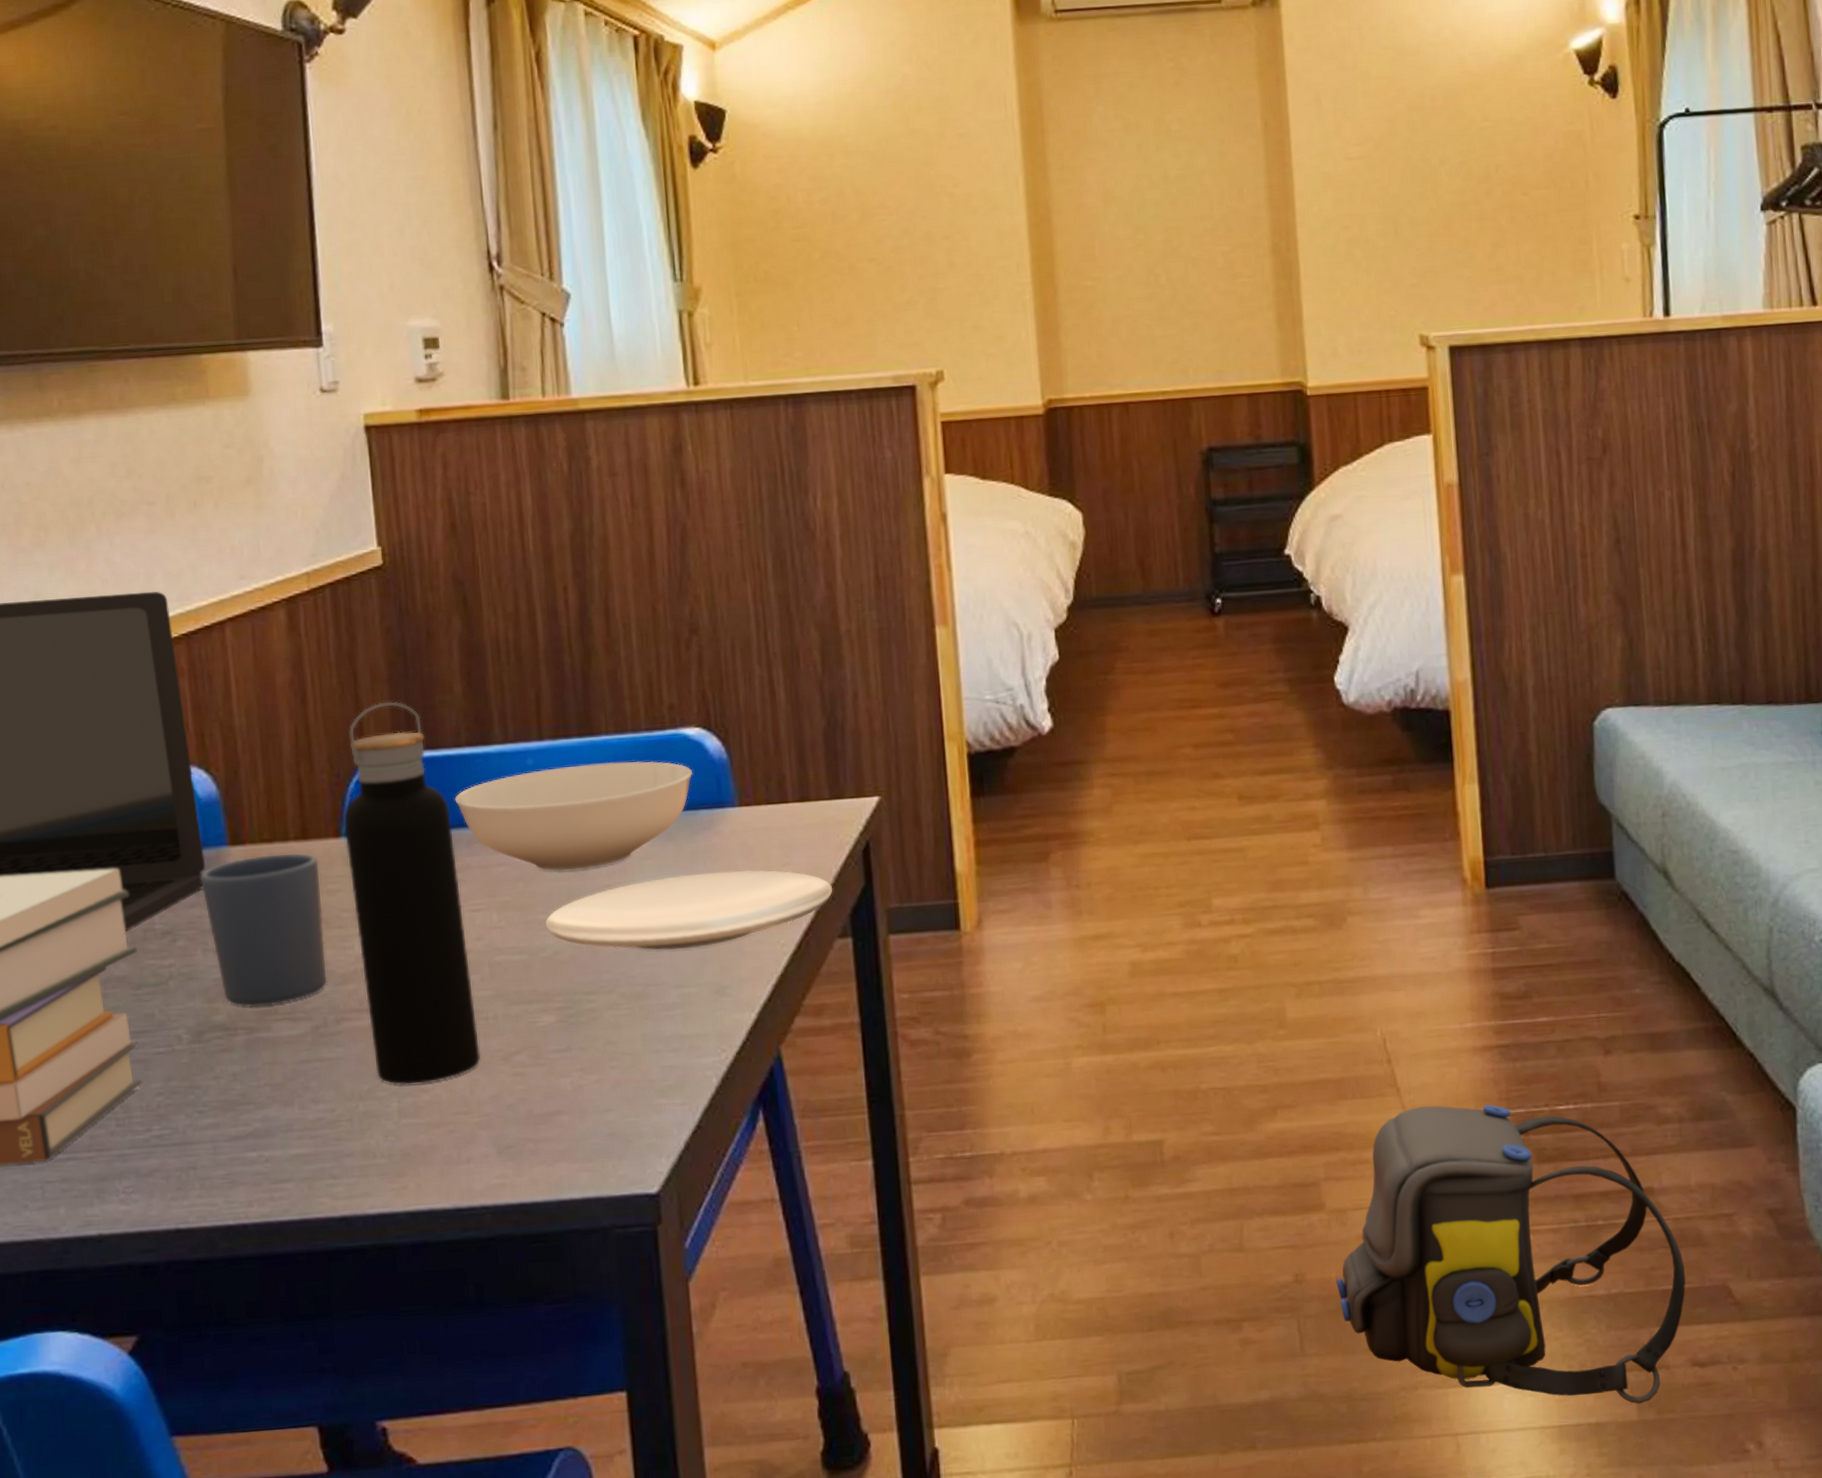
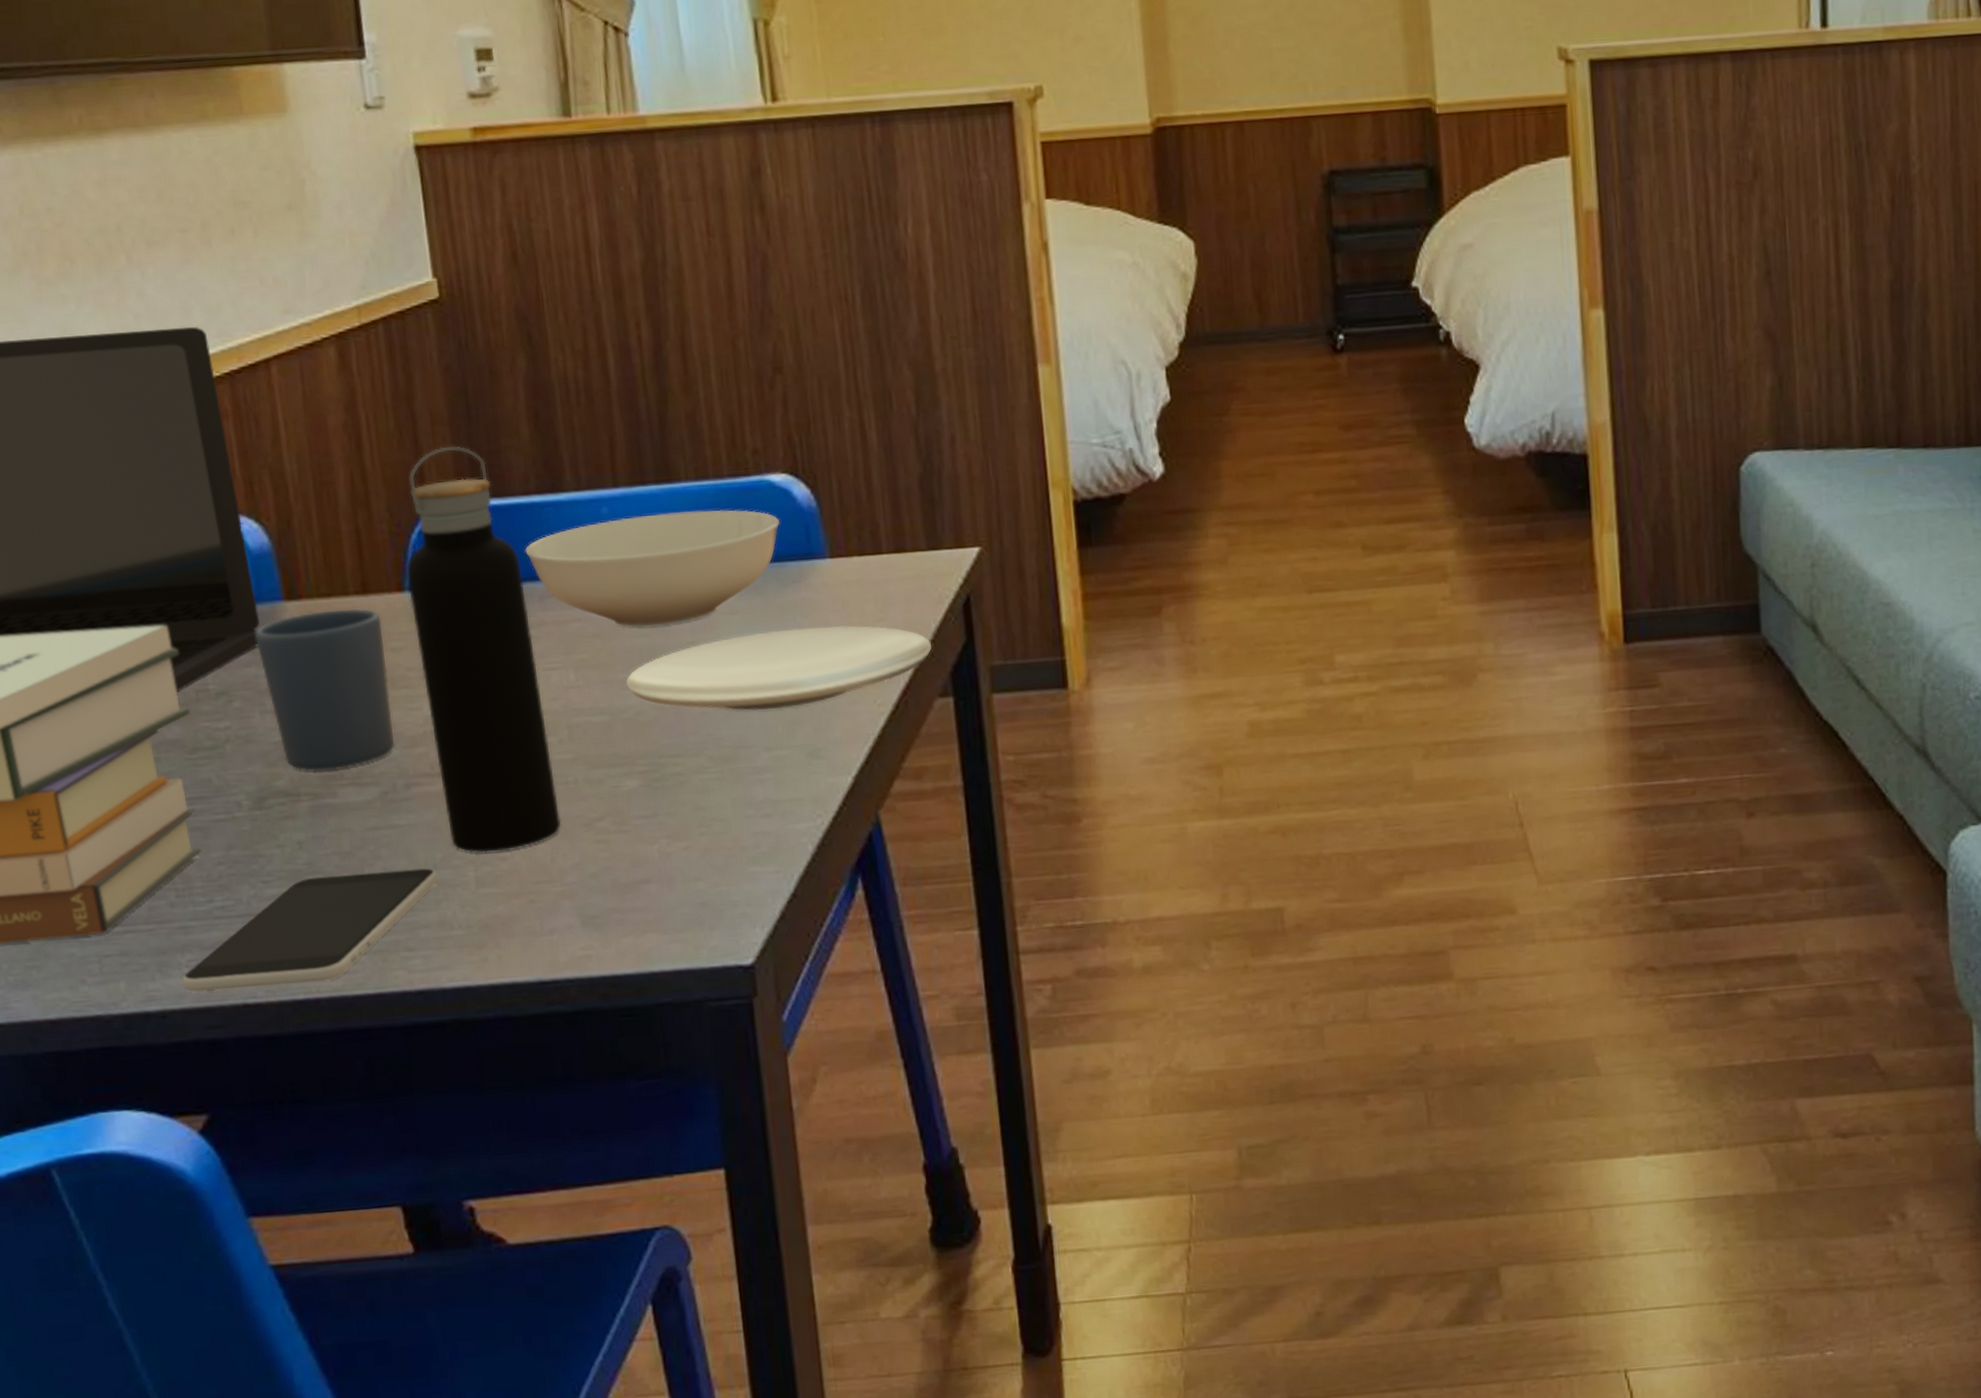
smartphone: none [119,1099,363,1218] -> present [182,868,438,992]
shoulder bag: present [1336,1105,1686,1404] -> none [1465,869,1829,1176]

